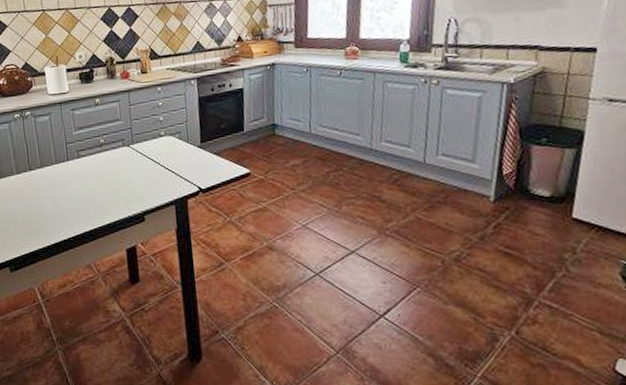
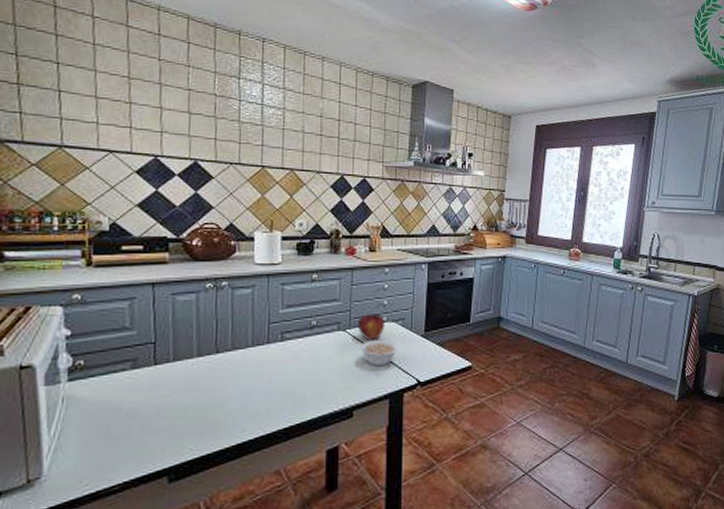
fruit: none [138,129,164,153] -> present [357,313,386,340]
legume: none [144,152,179,177] -> present [361,339,399,367]

